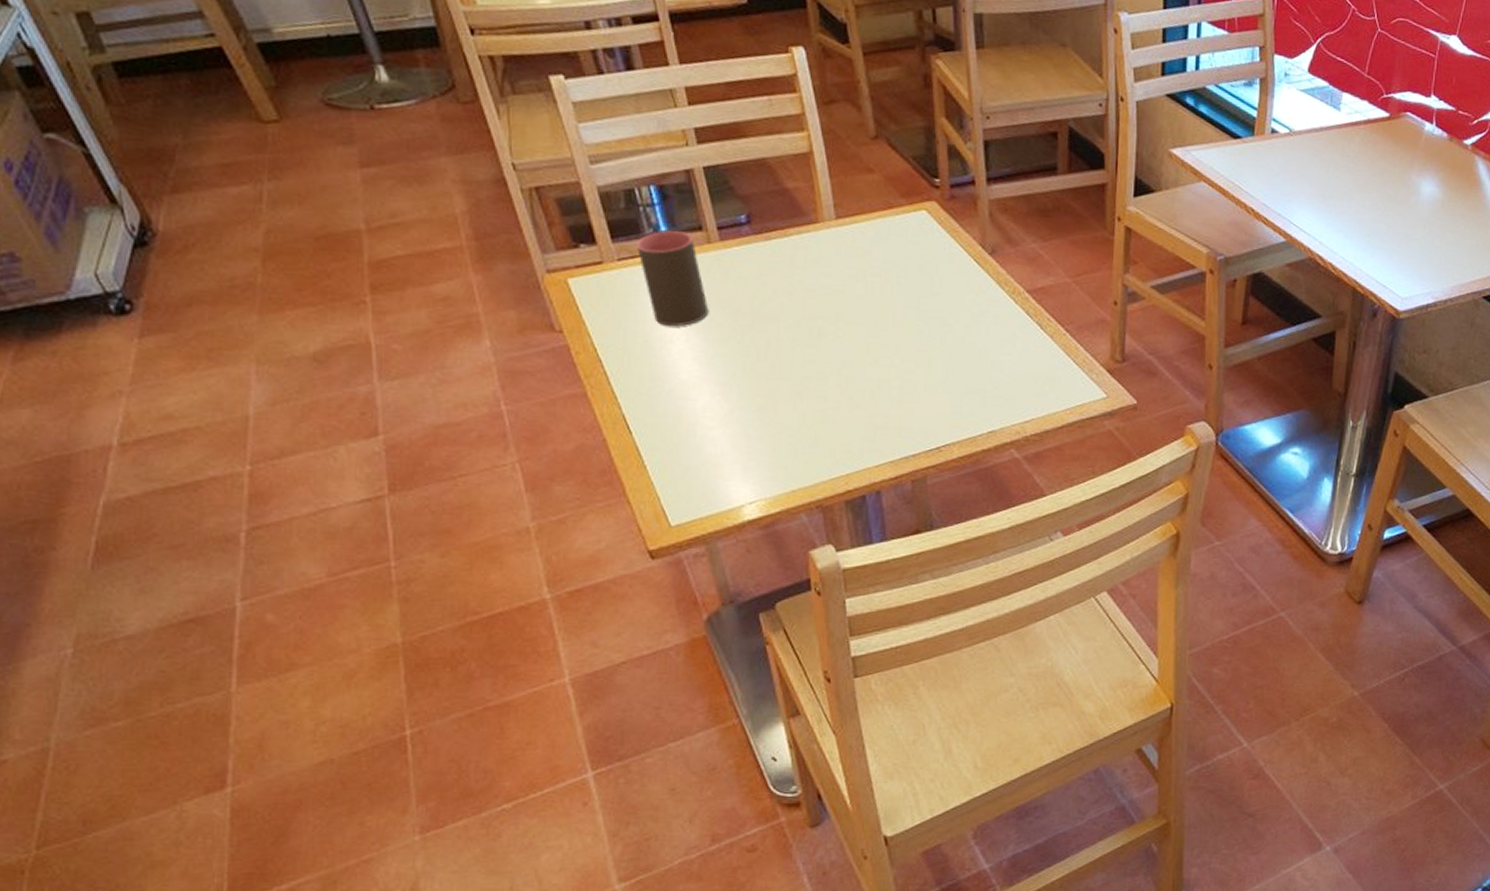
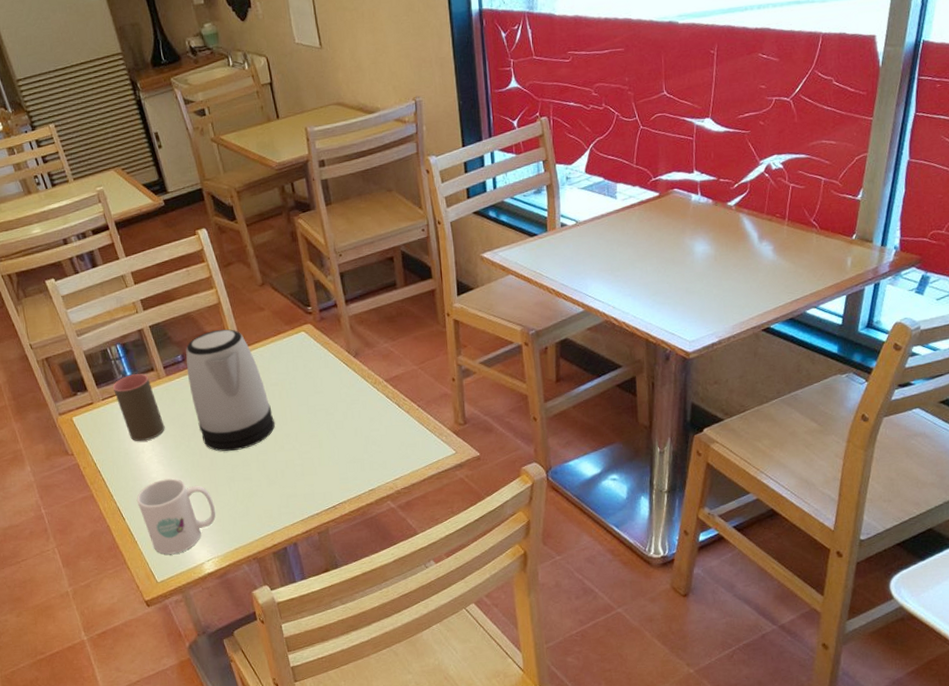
mug: none [653,383,770,489] -> present [136,478,216,555]
kettle: none [752,188,869,358] -> present [186,329,275,452]

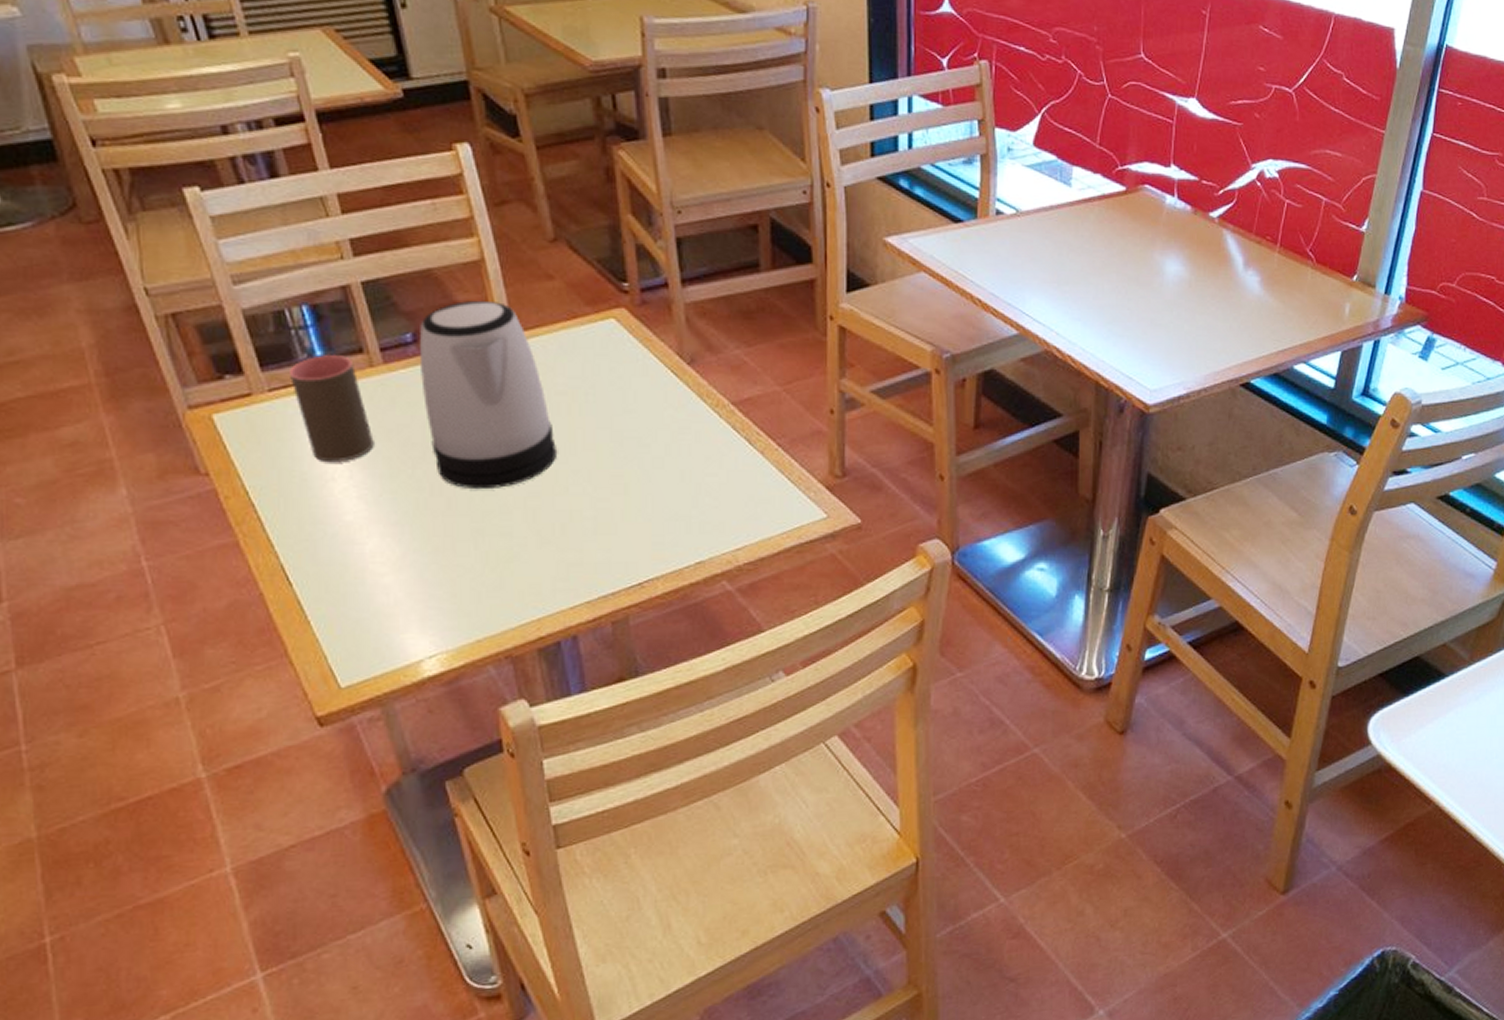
mug: present [136,478,216,555] -> none [315,525,450,644]

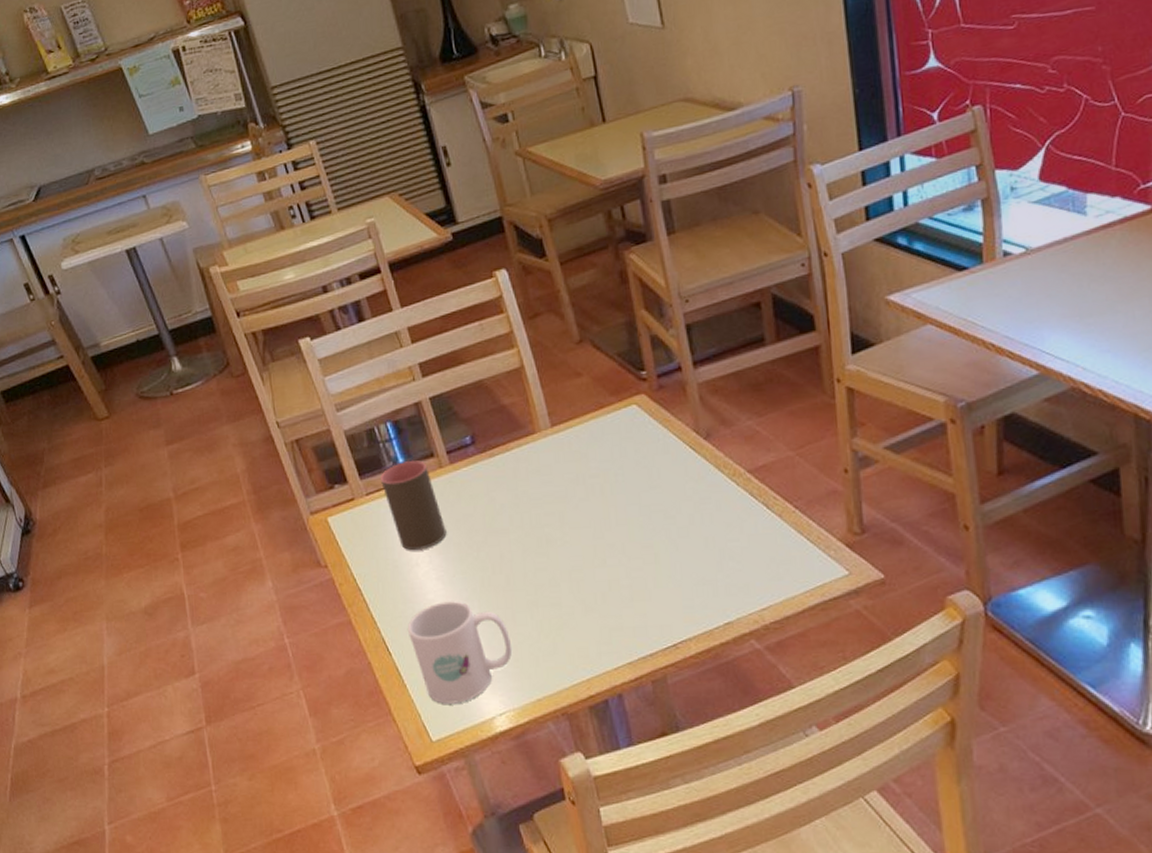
mug: none [315,525,450,644] -> present [407,601,513,704]
kettle: present [420,300,556,490] -> none [476,401,594,567]

